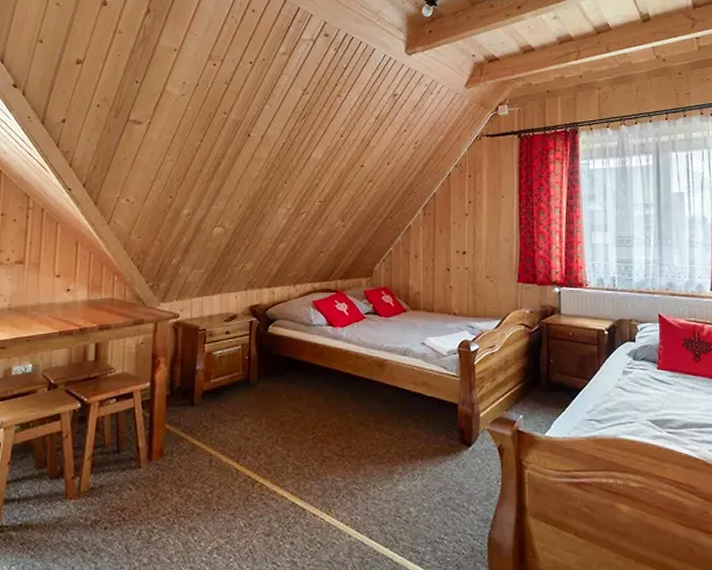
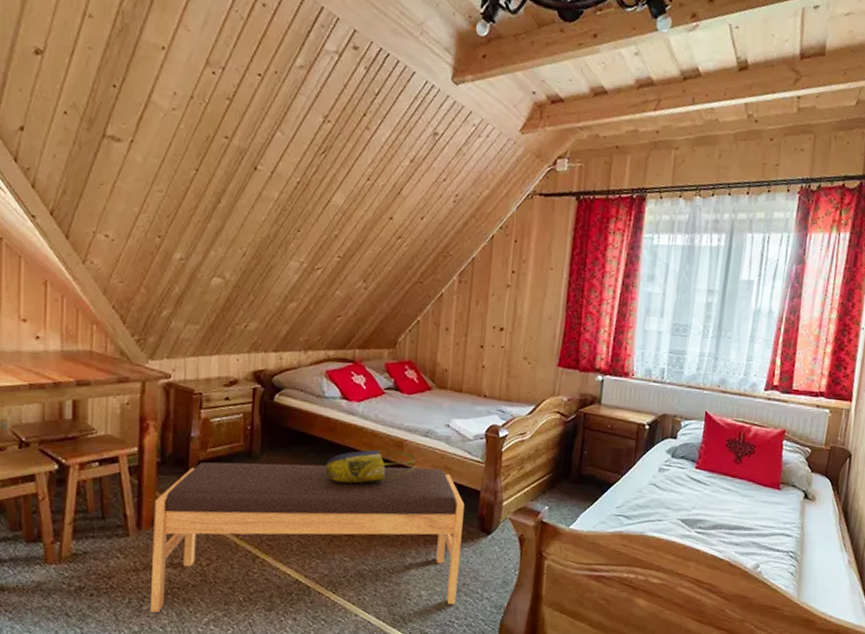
bench: none [158,385,444,543] -> present [149,462,464,612]
tote bag: none [316,371,398,404] -> present [325,450,417,484]

